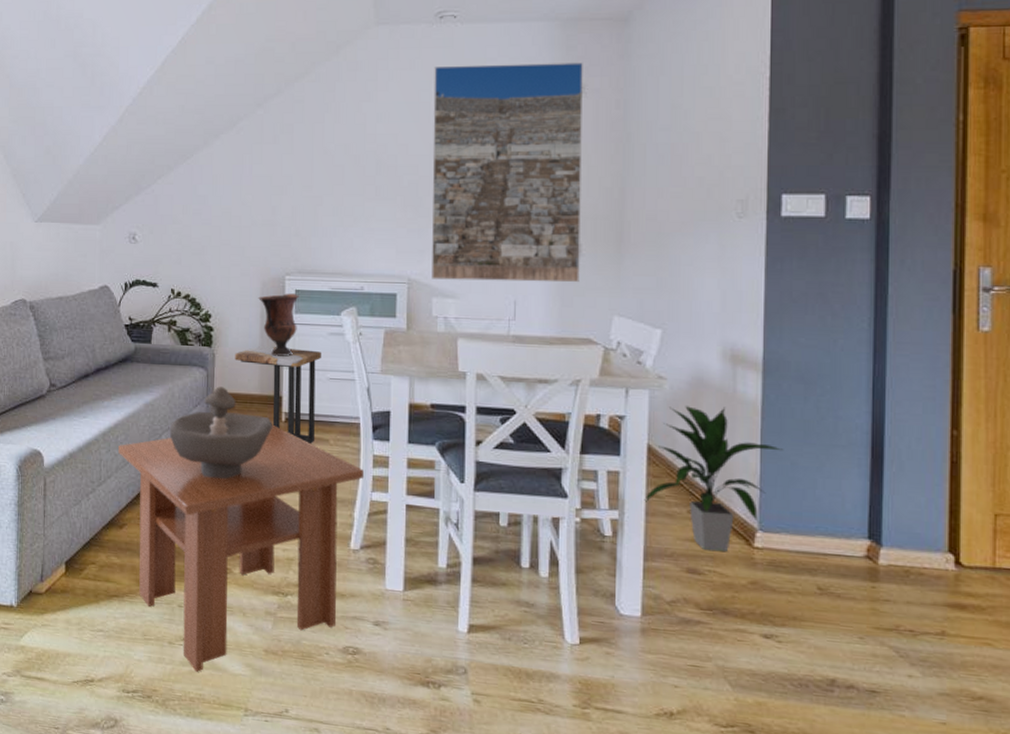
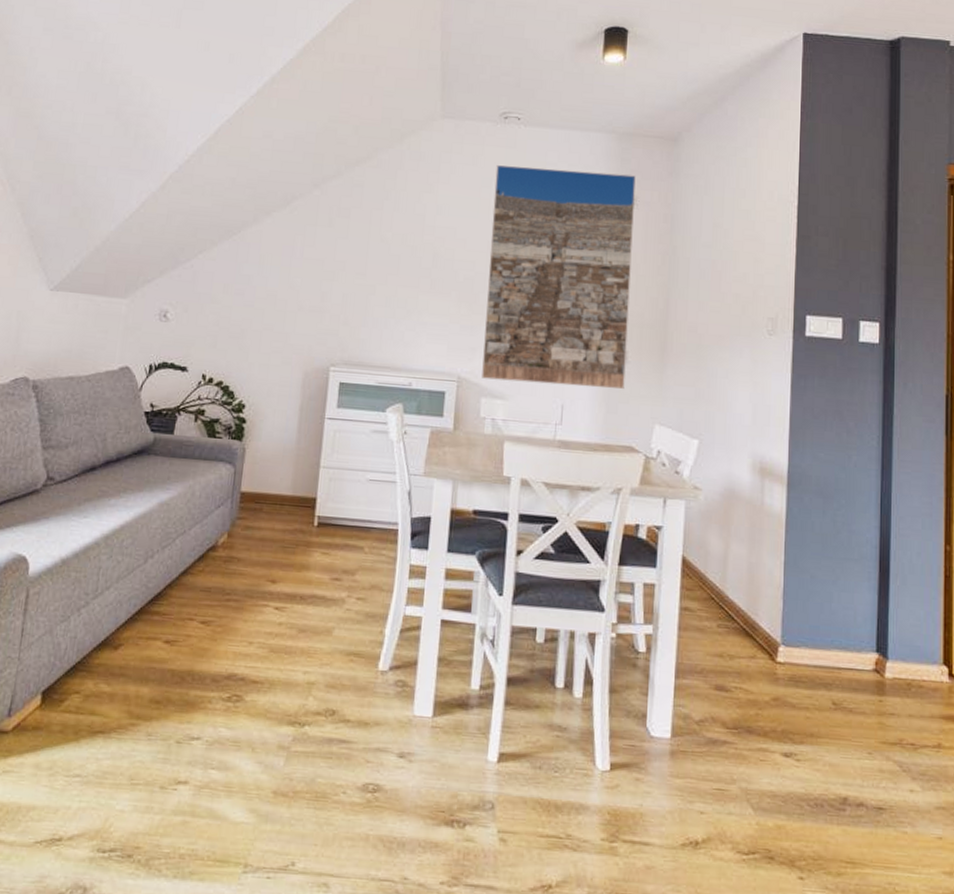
coffee table: present [117,424,365,672] -> none [121,529,400,822]
decorative bowl: present [169,386,273,479] -> none [184,485,304,591]
side table: present [235,345,321,444] -> none [267,441,362,551]
vase: present [258,293,299,356] -> none [299,385,343,454]
indoor plant: present [644,406,784,552] -> none [677,517,805,668]

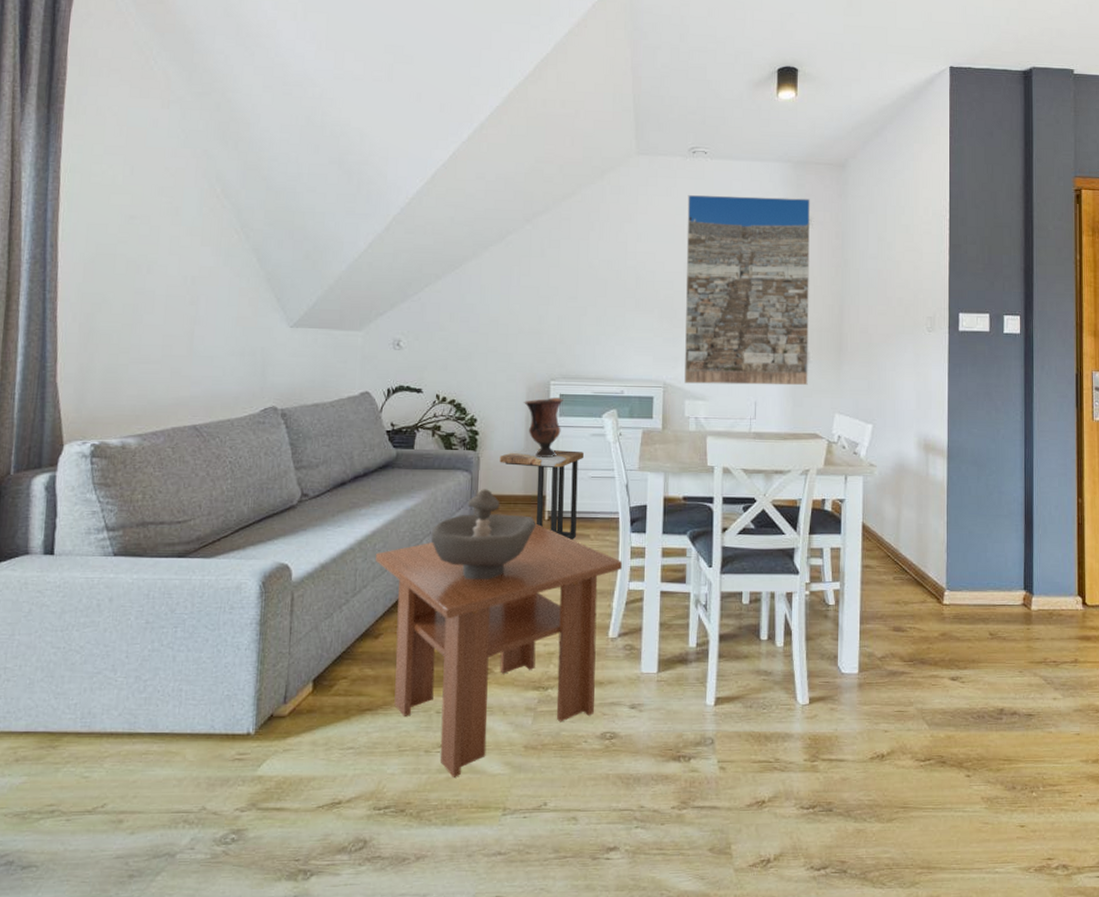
coffee table: none [121,529,400,822] -> present [375,523,623,777]
decorative bowl: none [184,485,304,591] -> present [431,489,537,579]
side table: none [267,441,362,551] -> present [499,447,584,540]
vase: none [299,385,343,454] -> present [524,397,563,457]

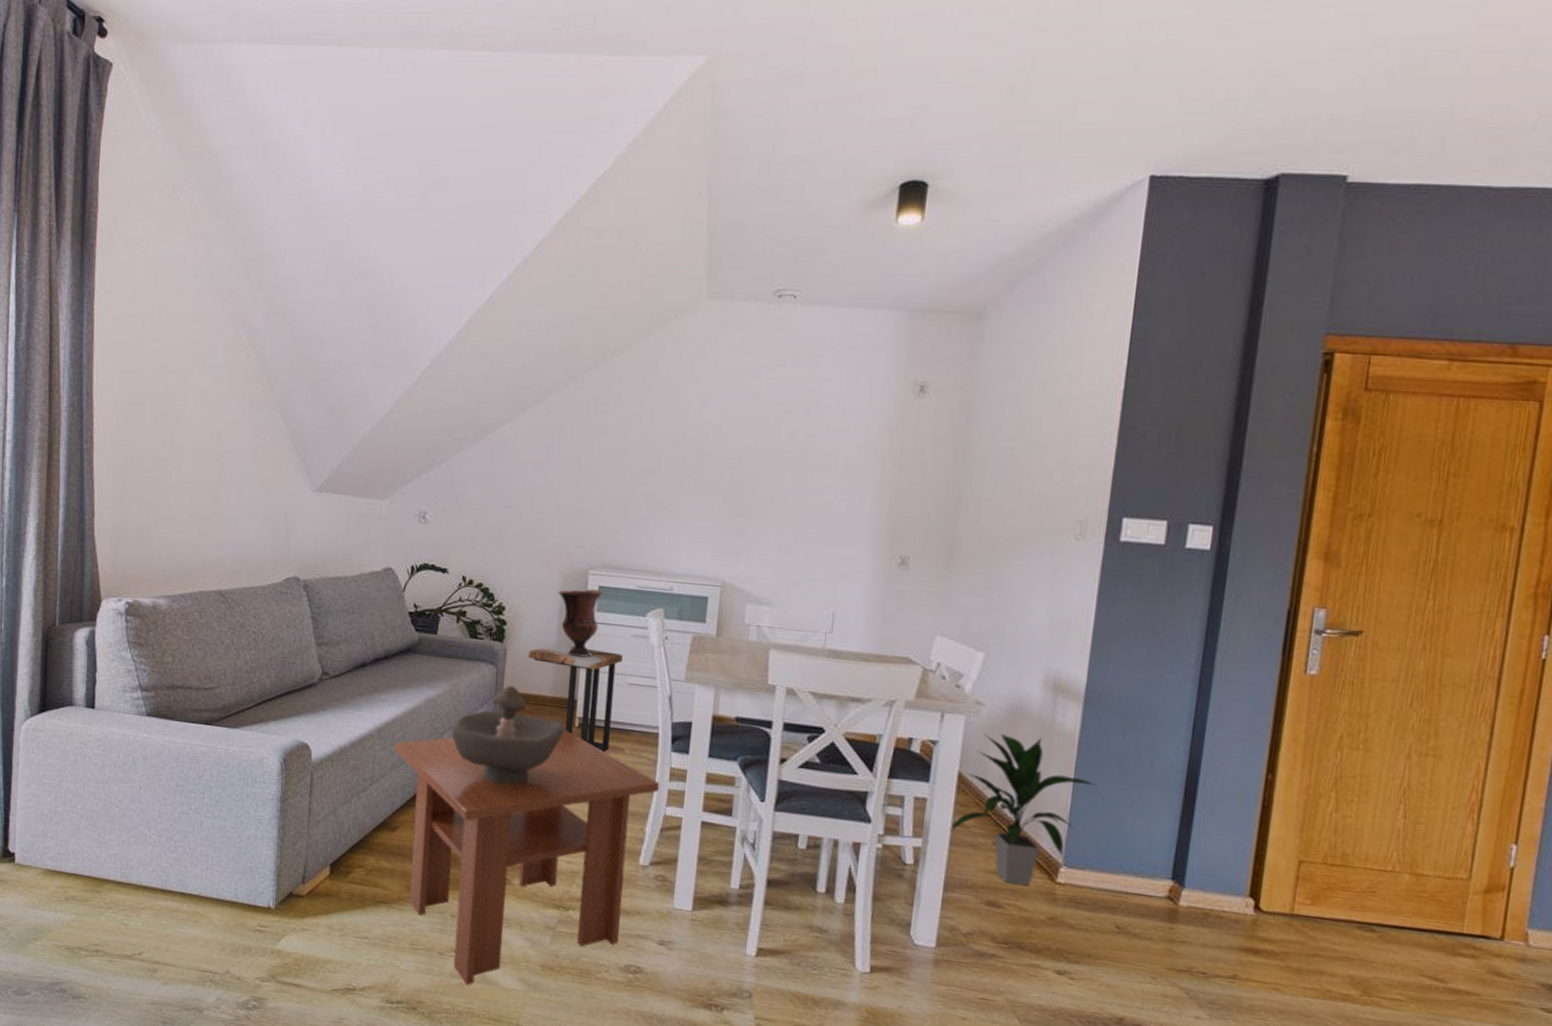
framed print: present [684,194,810,386] -> none [747,350,929,598]
indoor plant: none [860,488,964,611] -> present [949,734,1097,886]

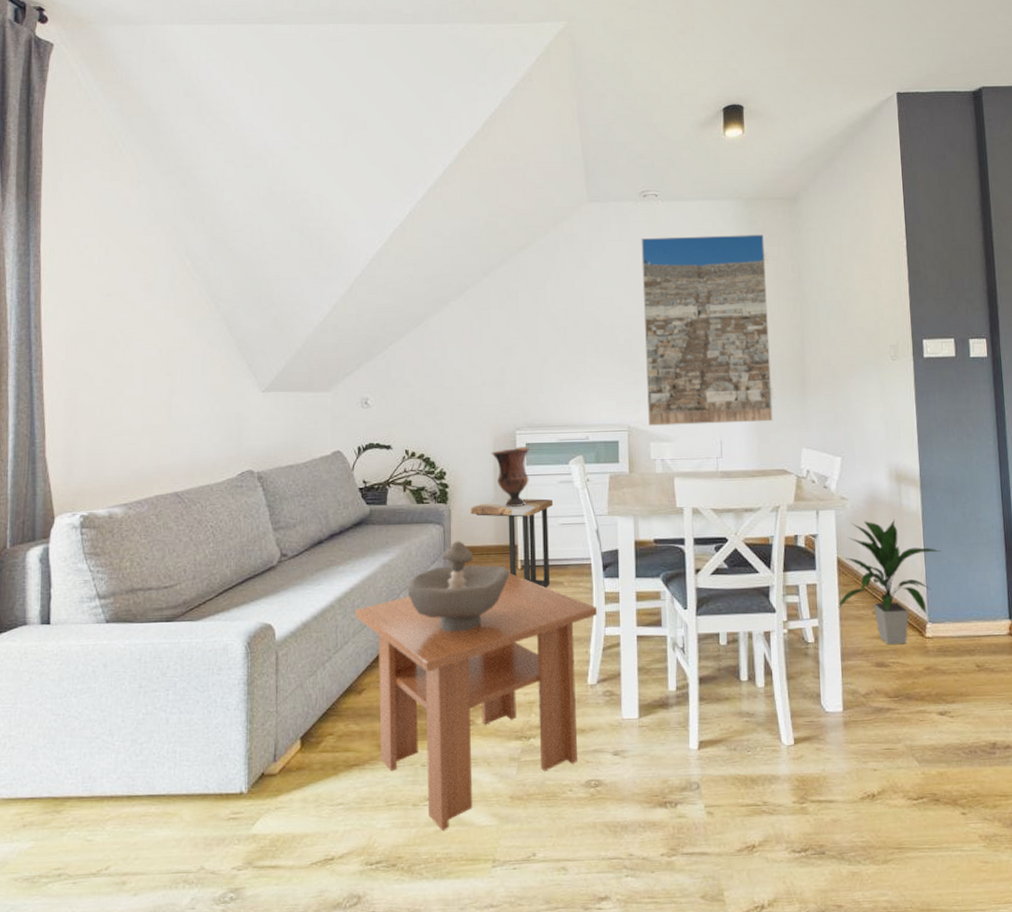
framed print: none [747,350,929,598] -> present [641,234,773,426]

